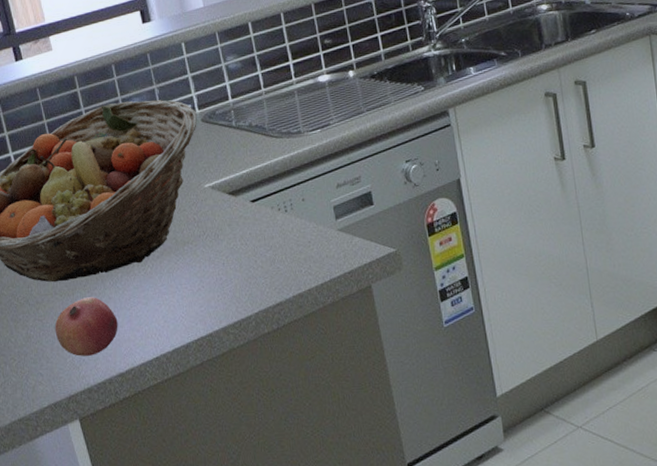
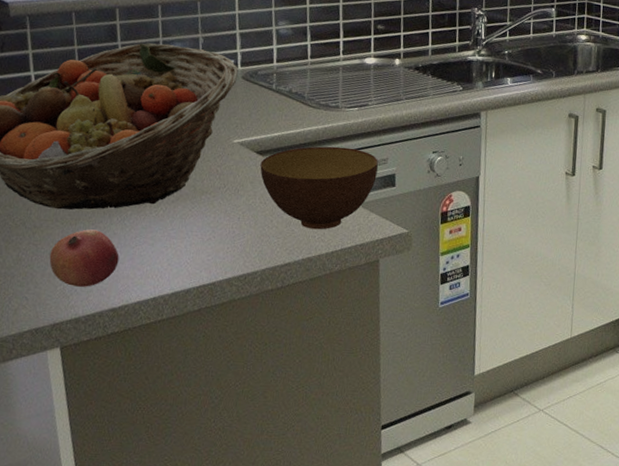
bowl: none [234,172,353,264] -> present [260,146,378,230]

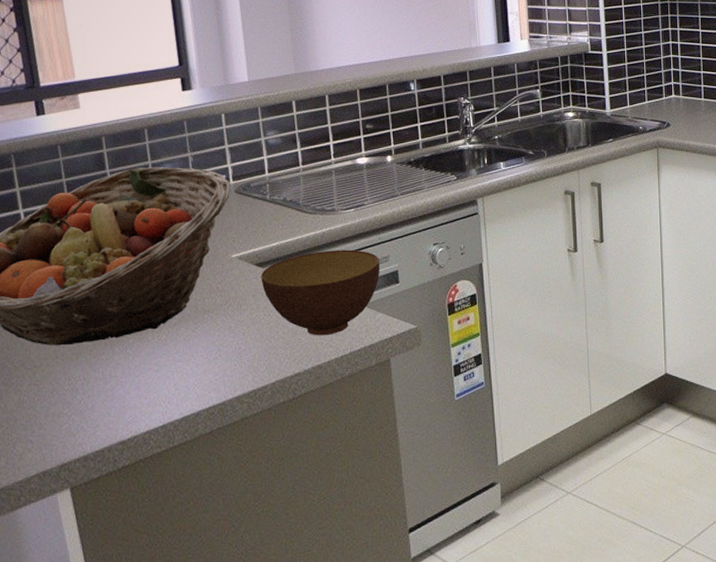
pomegranate: present [49,229,119,287] -> none [52,362,124,423]

